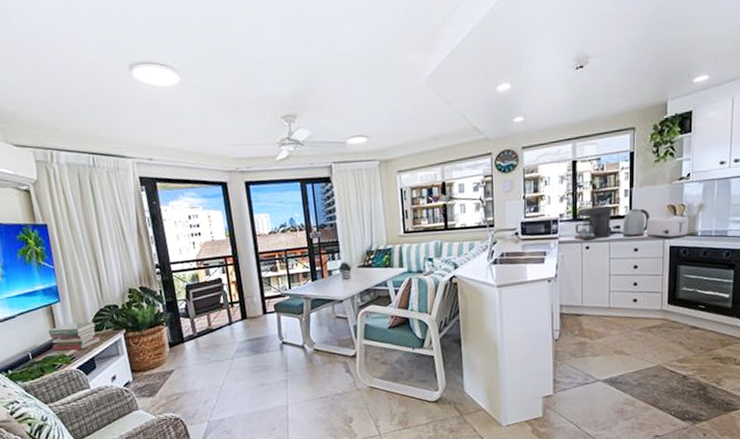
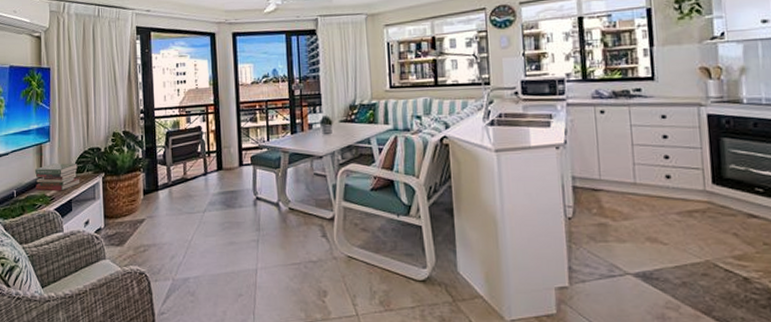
coffee maker: present [575,205,611,241] -> none [586,65,630,104]
kettle: present [622,208,649,237] -> none [644,70,677,102]
toaster: present [647,216,689,239] -> none [674,79,730,105]

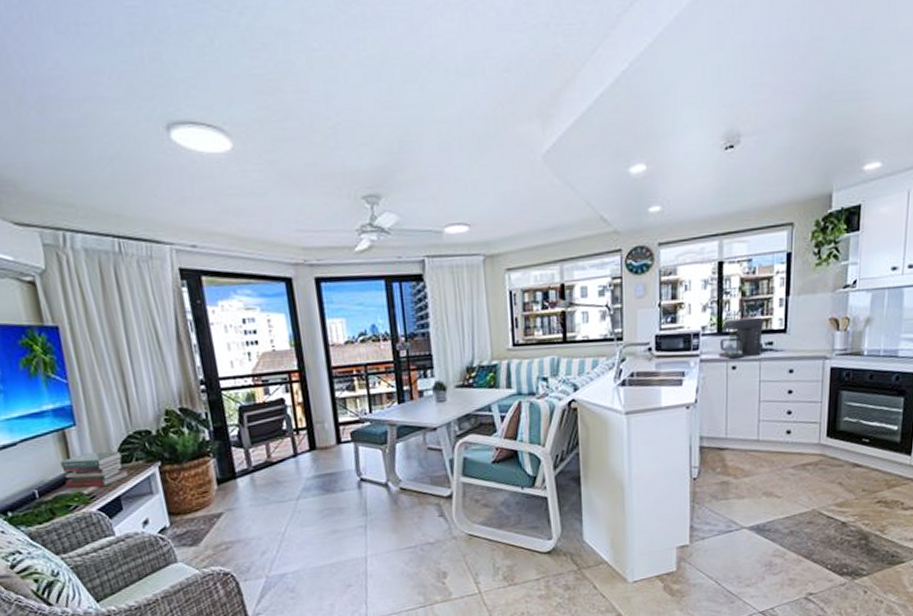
coffee maker: none [586,65,630,104] -> present [719,317,763,359]

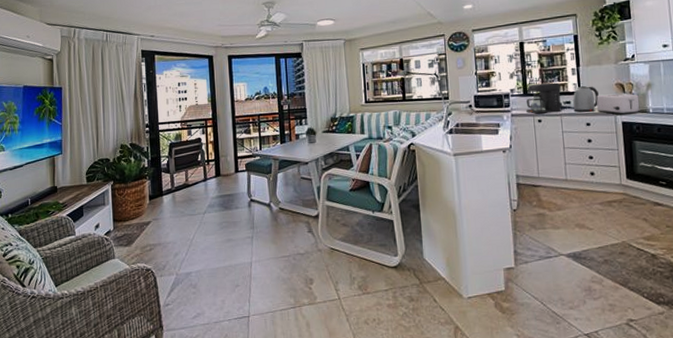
books: present [60,451,129,489] -> none [48,173,91,199]
kettle: none [775,321,808,356] -> present [573,86,599,112]
toaster: none [804,331,854,358] -> present [596,93,640,115]

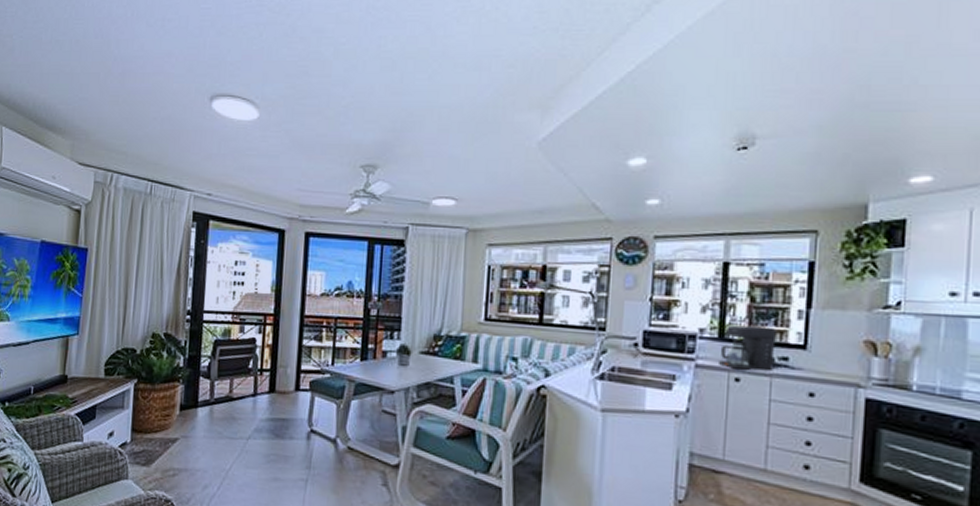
kettle: present [573,86,599,112] -> none [791,338,835,377]
toaster: present [596,93,640,115] -> none [829,353,899,389]

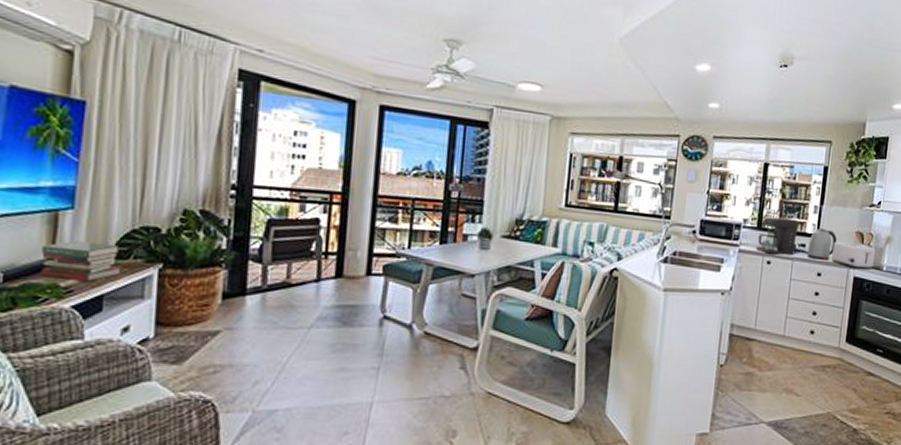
books: none [56,360,109,394] -> present [40,241,121,282]
kettle: none [791,338,835,377] -> present [807,228,837,260]
toaster: none [829,353,899,389] -> present [831,241,876,269]

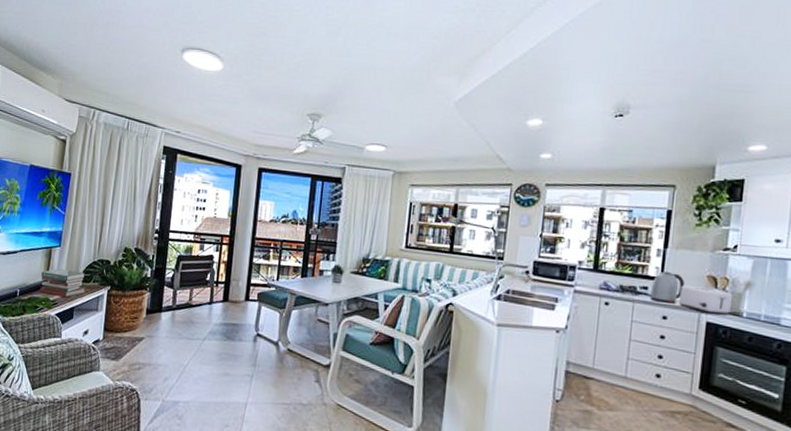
coffee maker: present [756,216,799,256] -> none [593,259,640,298]

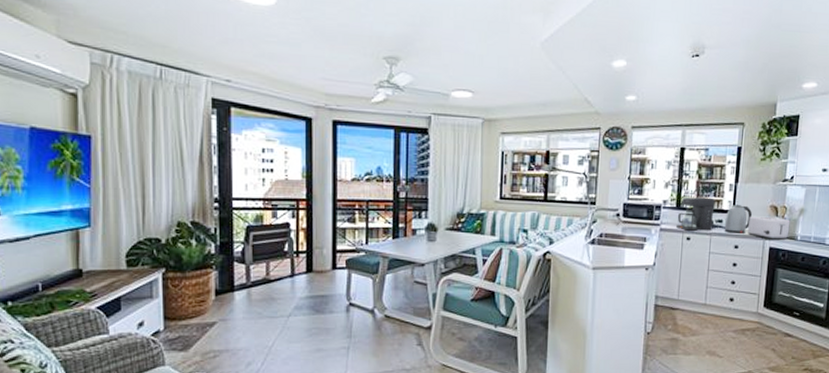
books: present [39,268,86,298] -> none [69,253,133,287]
coffee maker: none [593,259,640,298] -> present [676,197,715,231]

